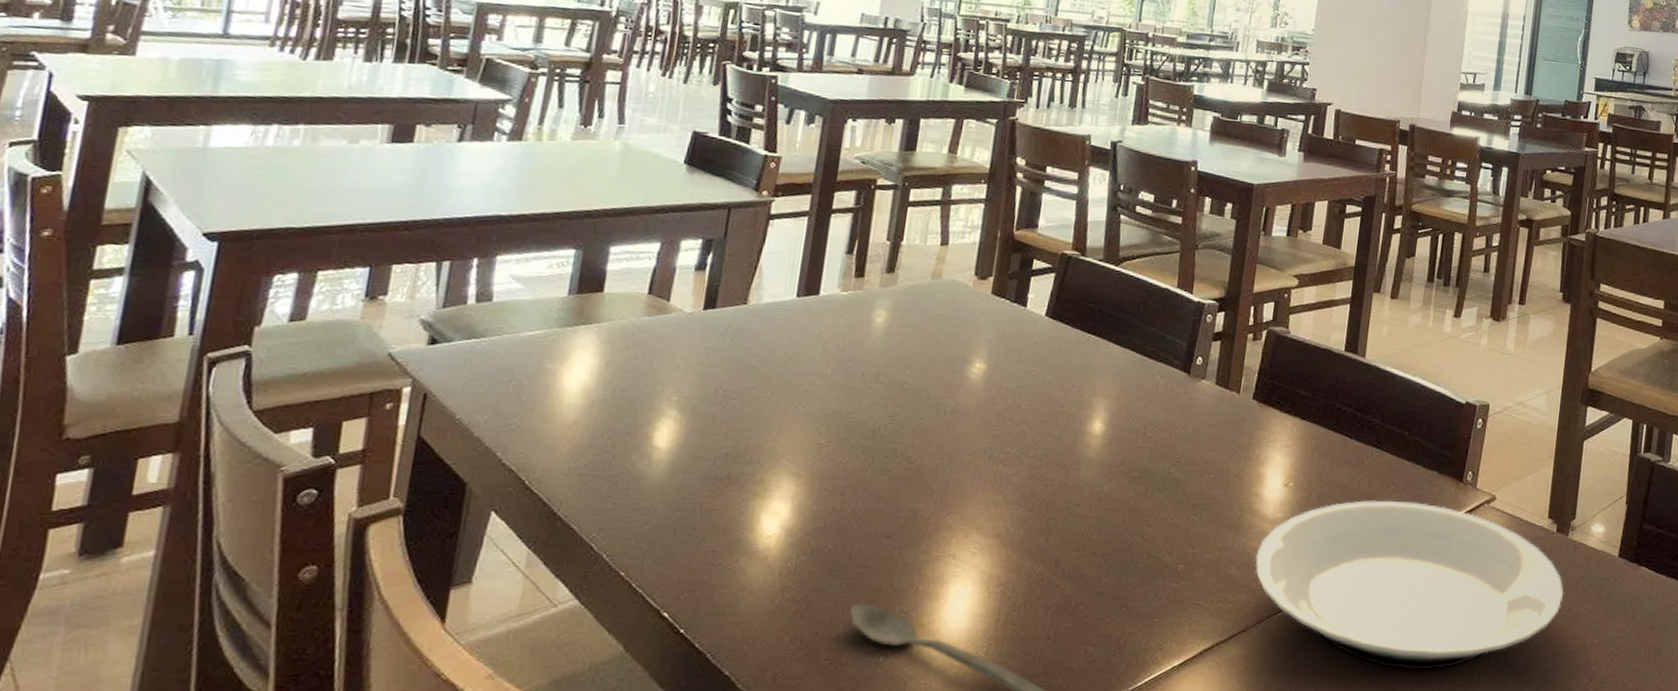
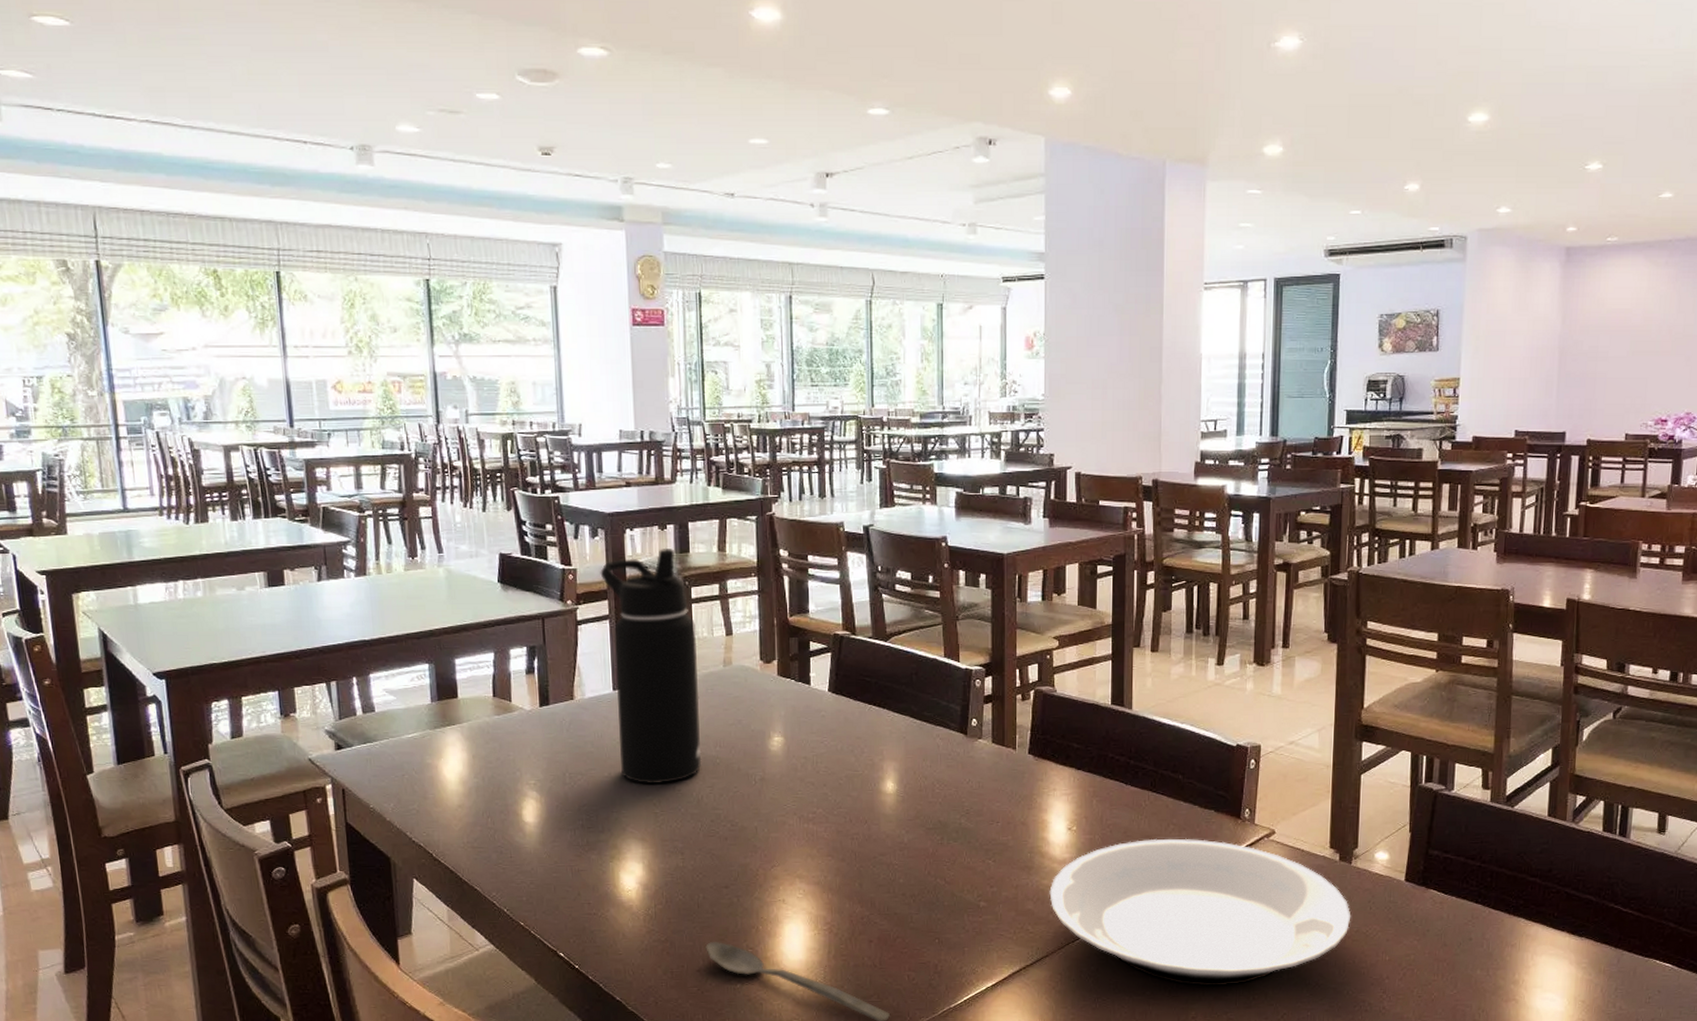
water bottle: none [786,143,908,410] -> present [600,547,702,785]

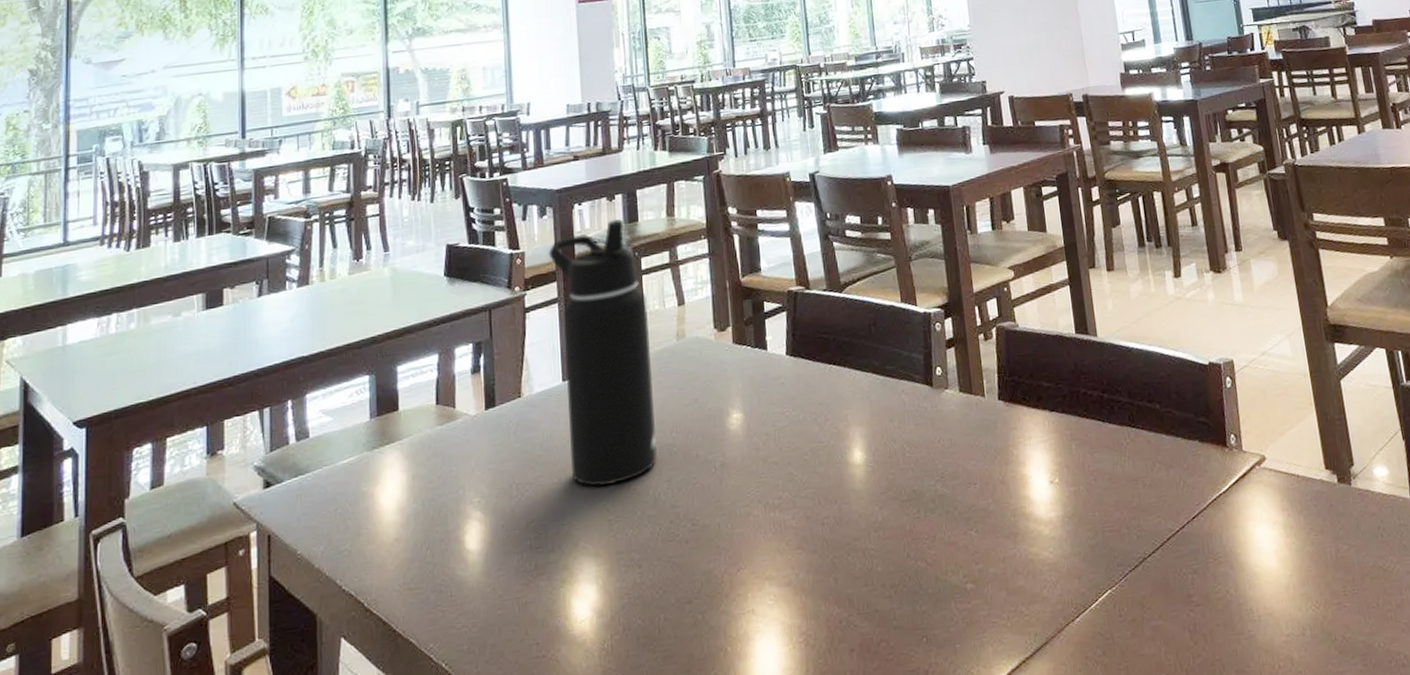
plate: present [1049,838,1351,987] -> none [1039,476,1365,659]

